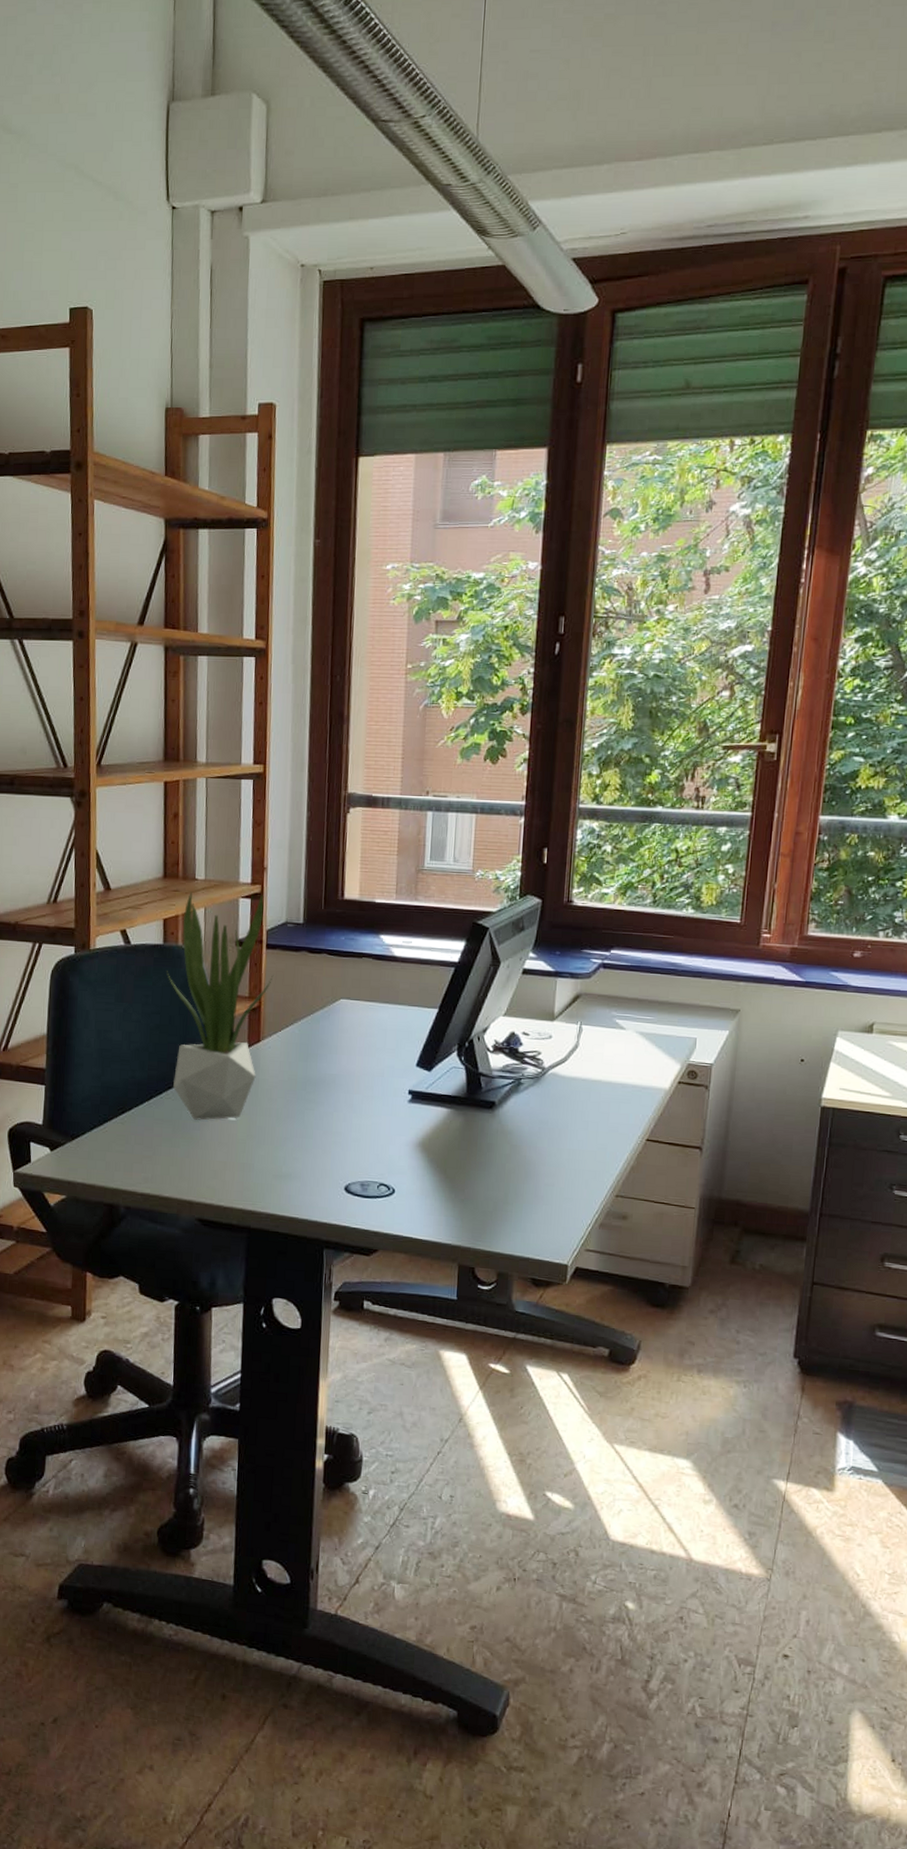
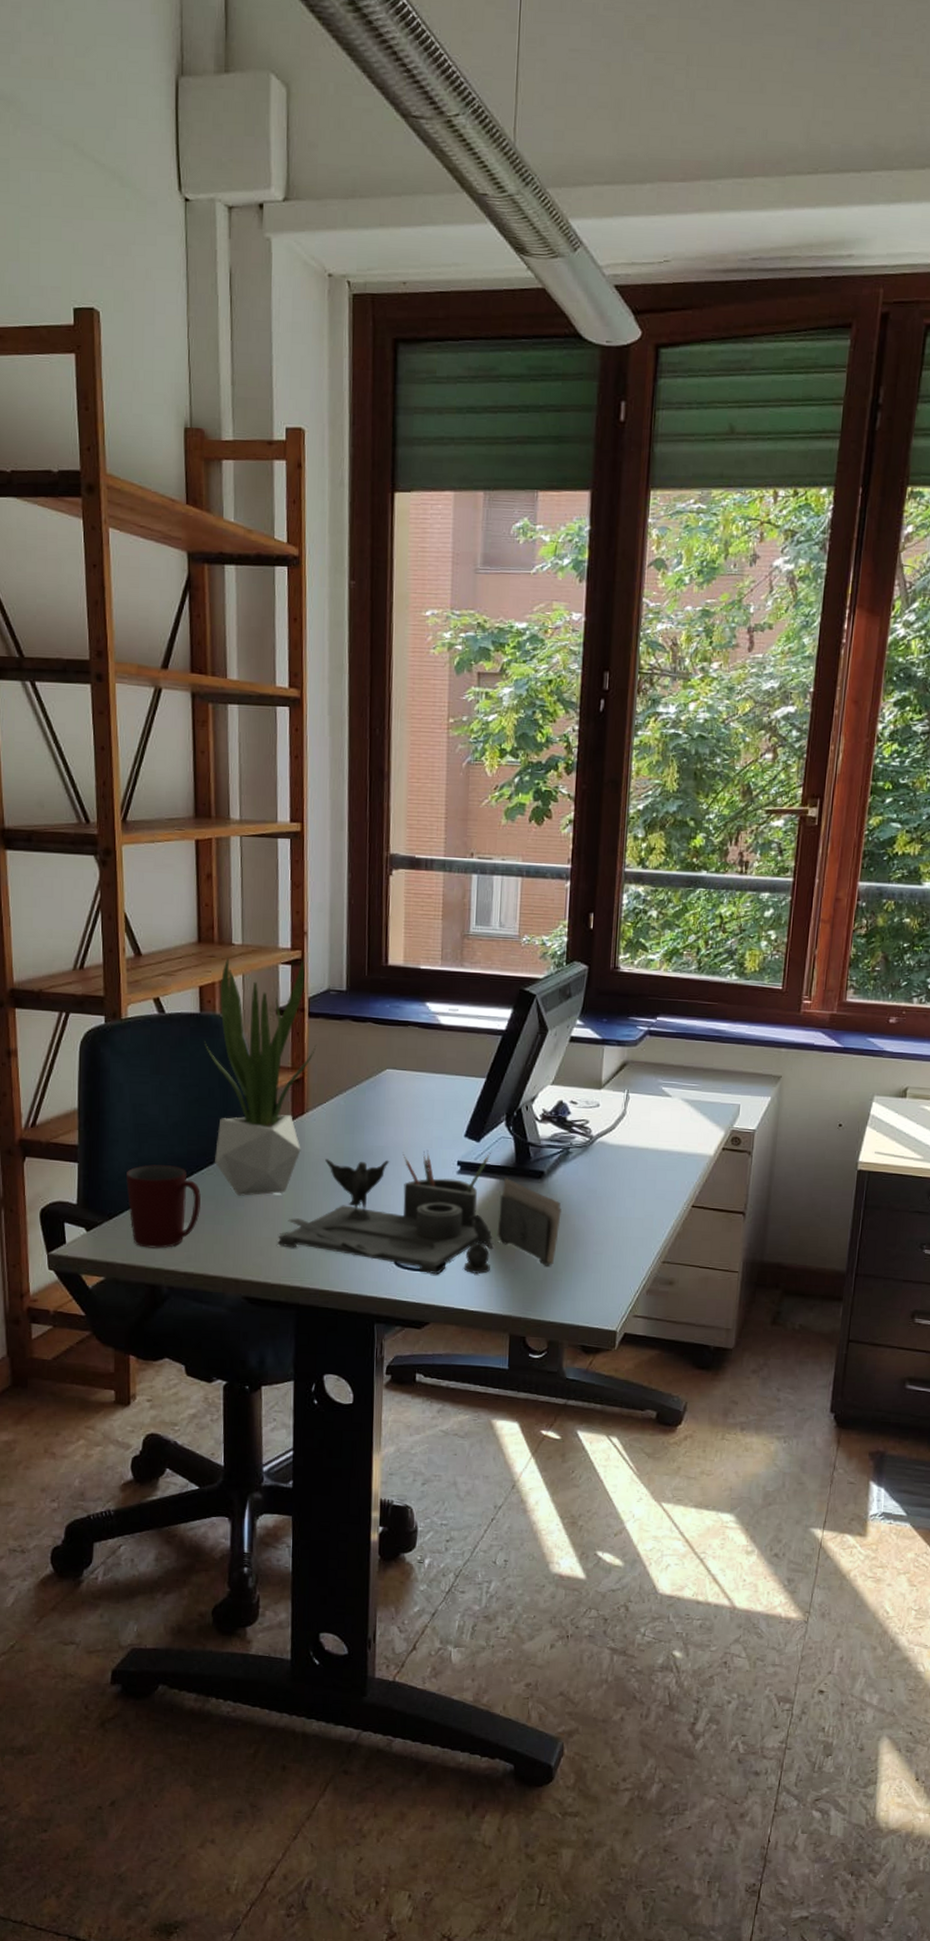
mug: none [89,1088,159,1169] -> present [126,1164,201,1249]
desk organizer: none [231,1078,513,1203] -> present [277,1149,562,1275]

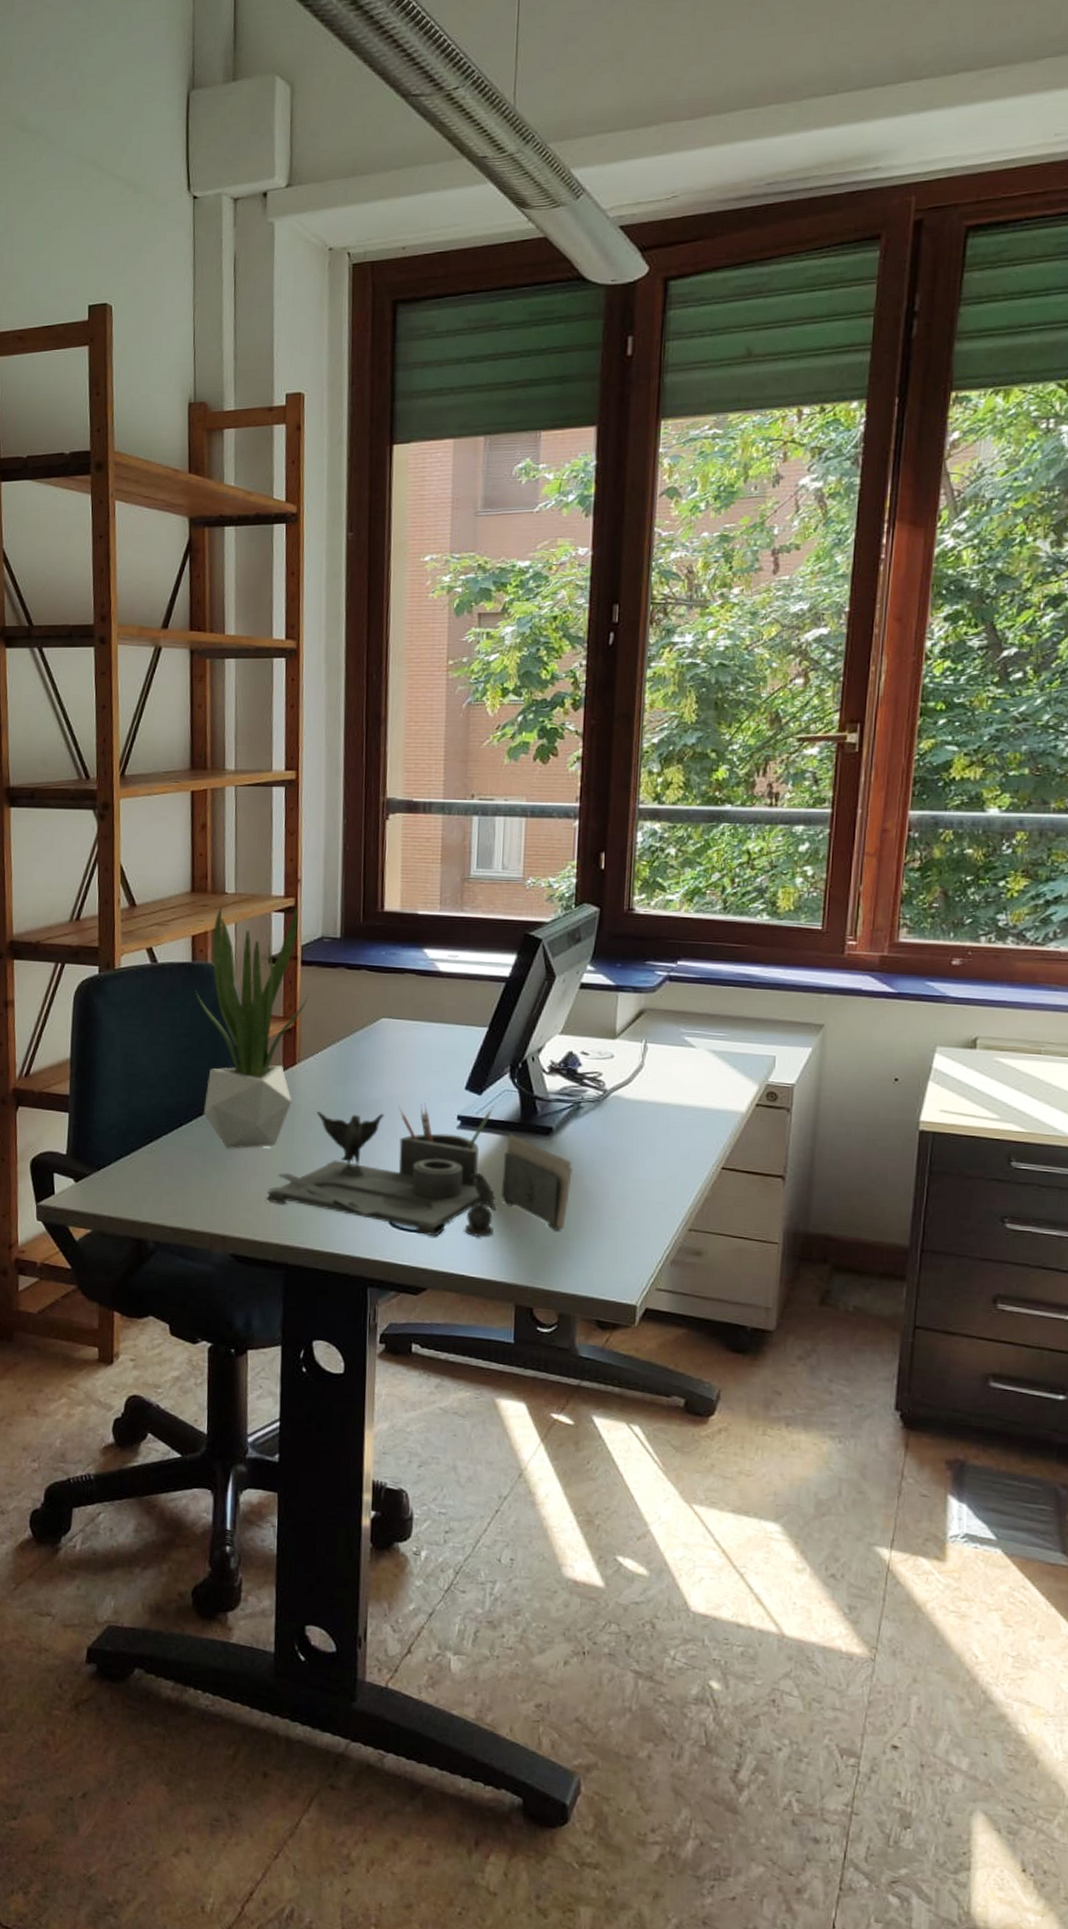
mug: present [126,1164,201,1249] -> none [115,1115,189,1202]

